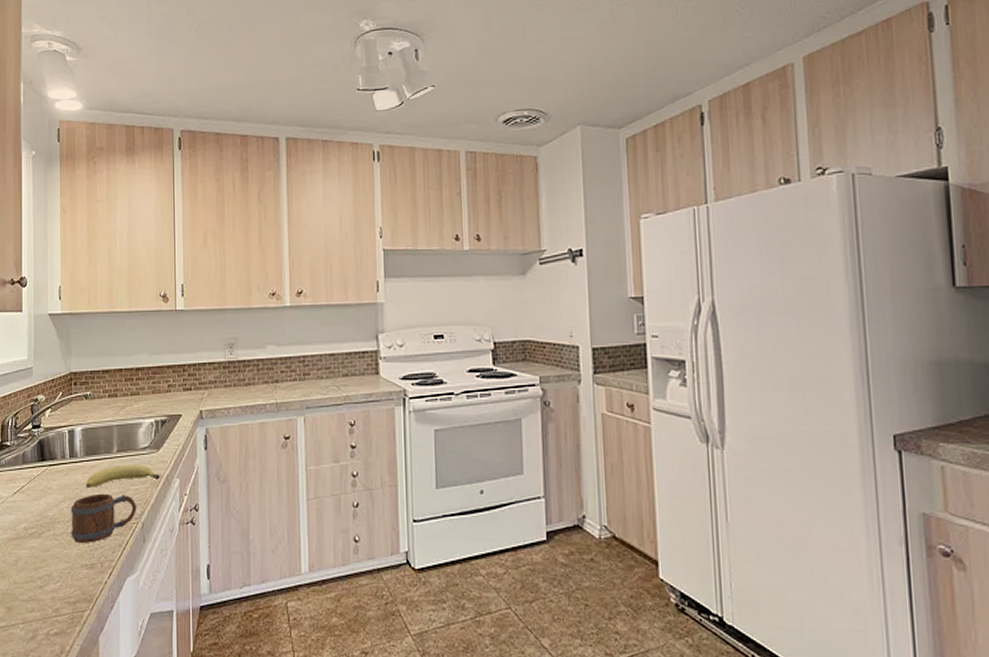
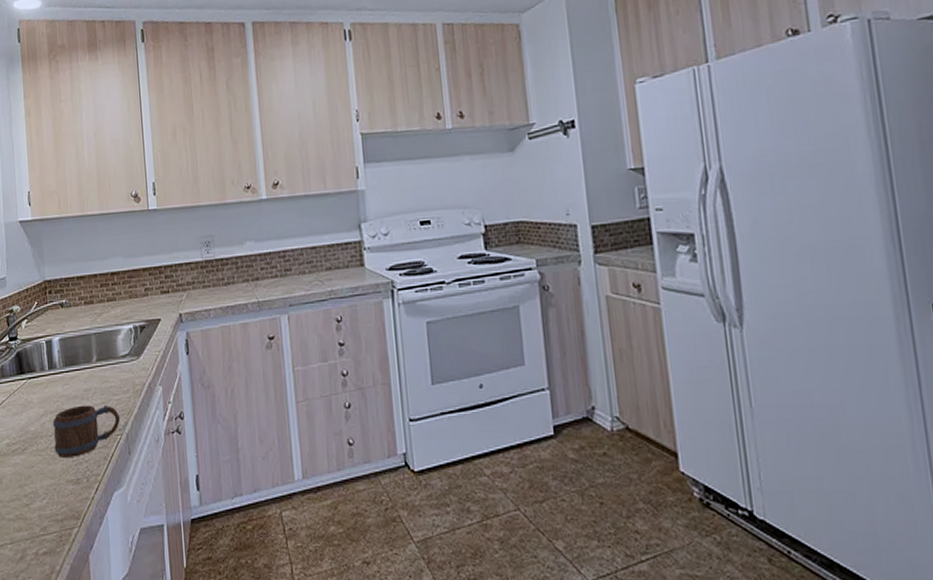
fruit: present [85,464,160,489] -> none [66,373,142,401]

